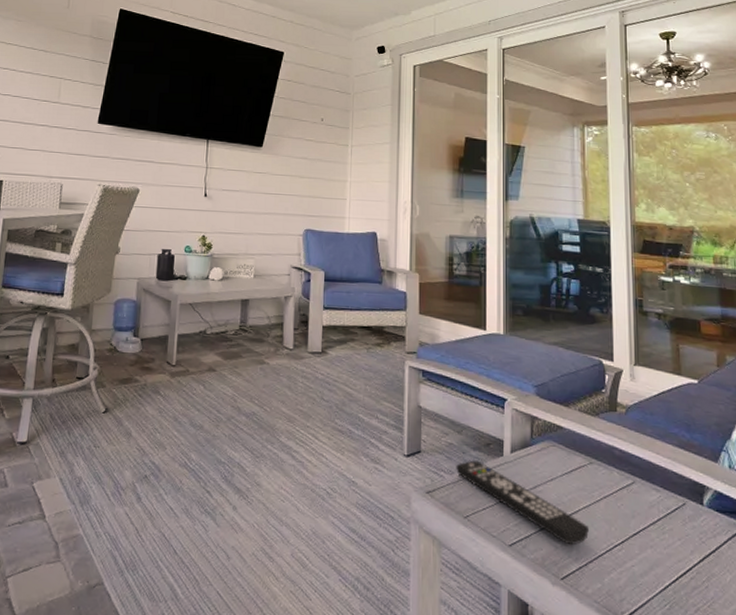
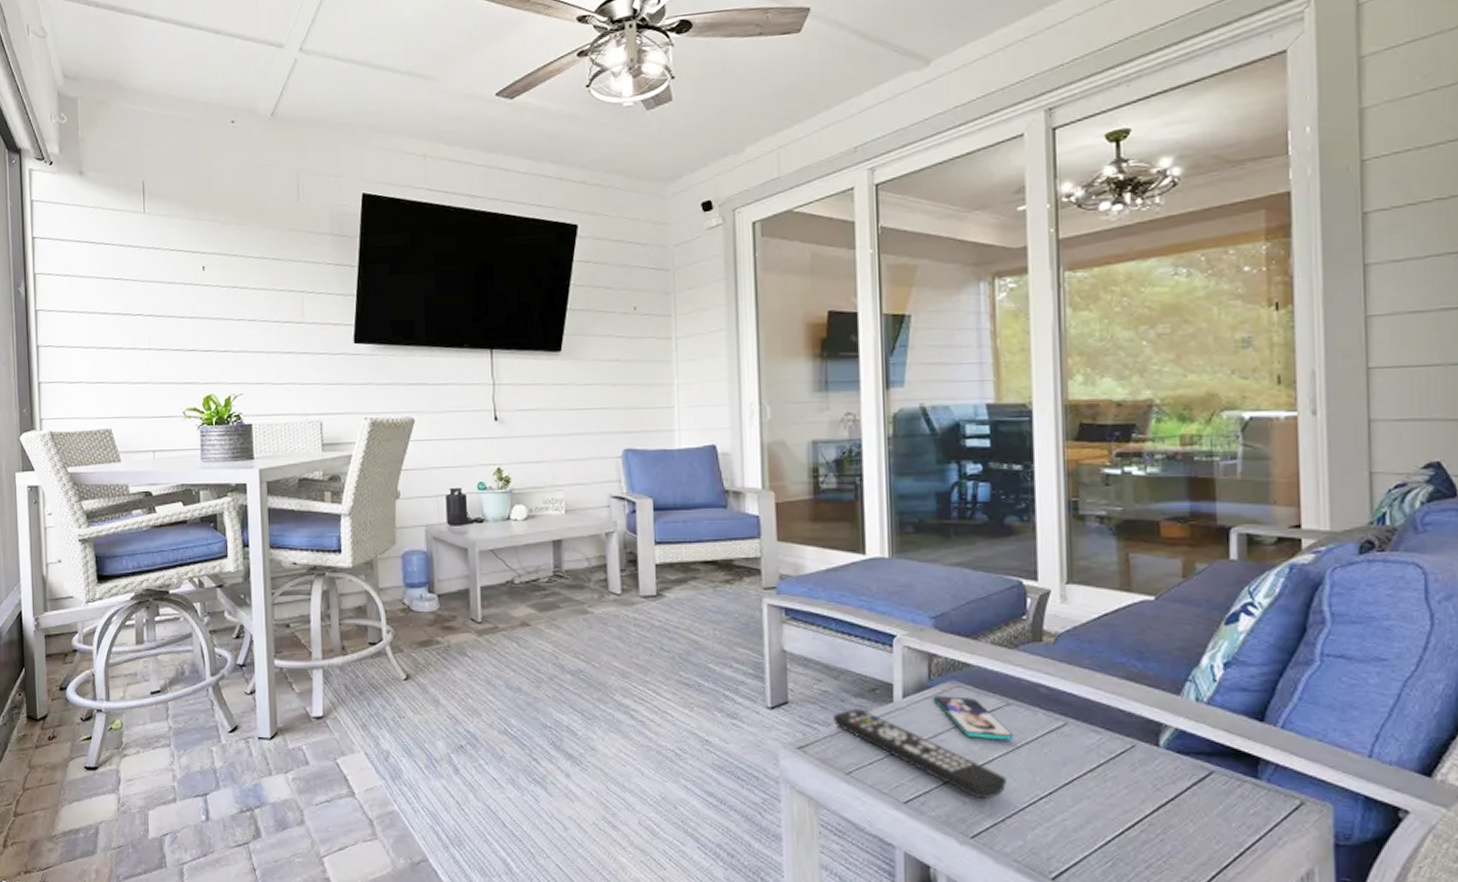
smartphone: none [534,452,596,495] -> present [933,696,1015,741]

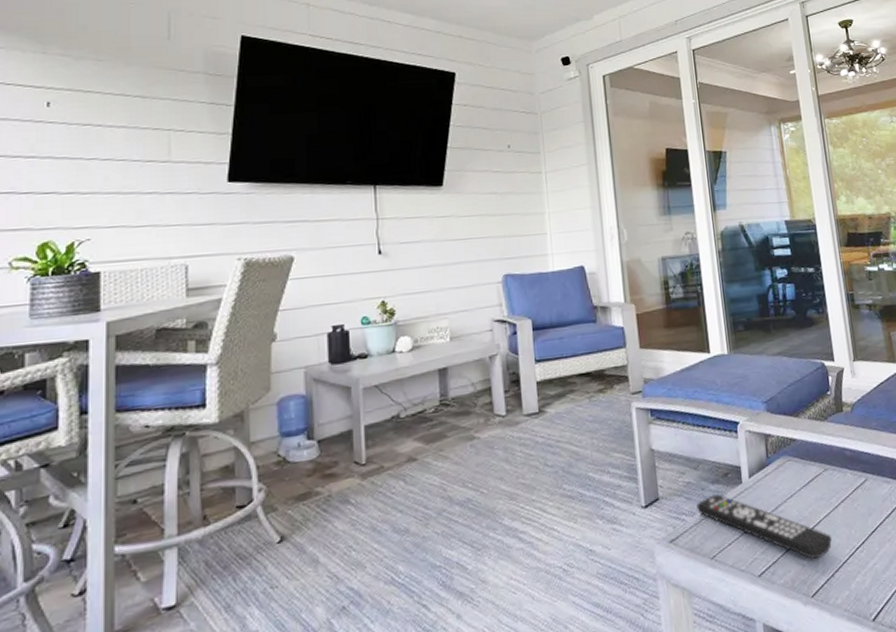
smartphone: present [933,696,1015,741] -> none [771,468,833,505]

